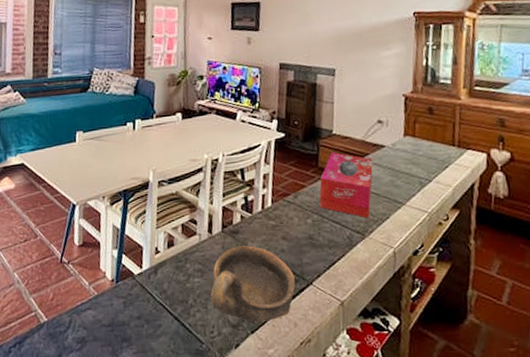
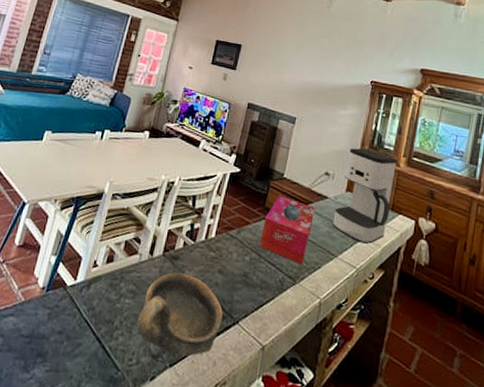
coffee maker: none [394,87,457,186] -> present [333,148,397,244]

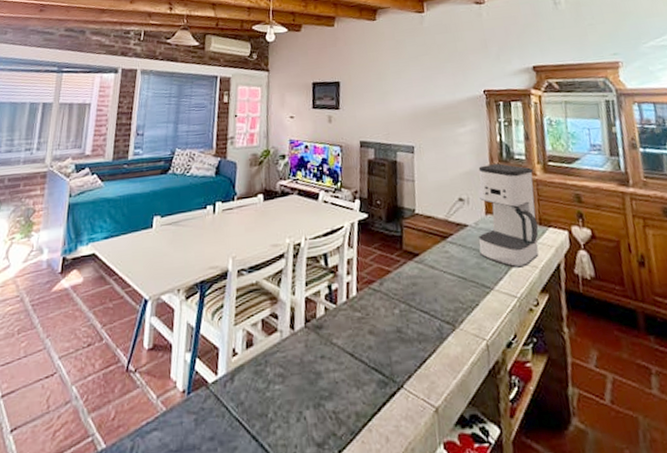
oil lamp: present [137,272,223,356] -> none [293,342,385,438]
tissue box: present [259,195,315,265] -> none [405,233,459,306]

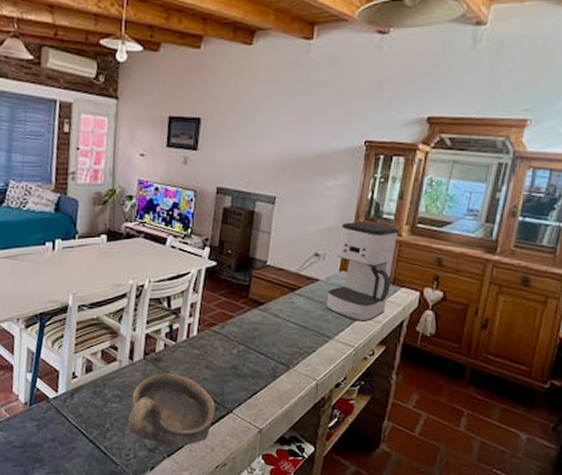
oil lamp: none [293,342,385,438] -> present [128,373,215,446]

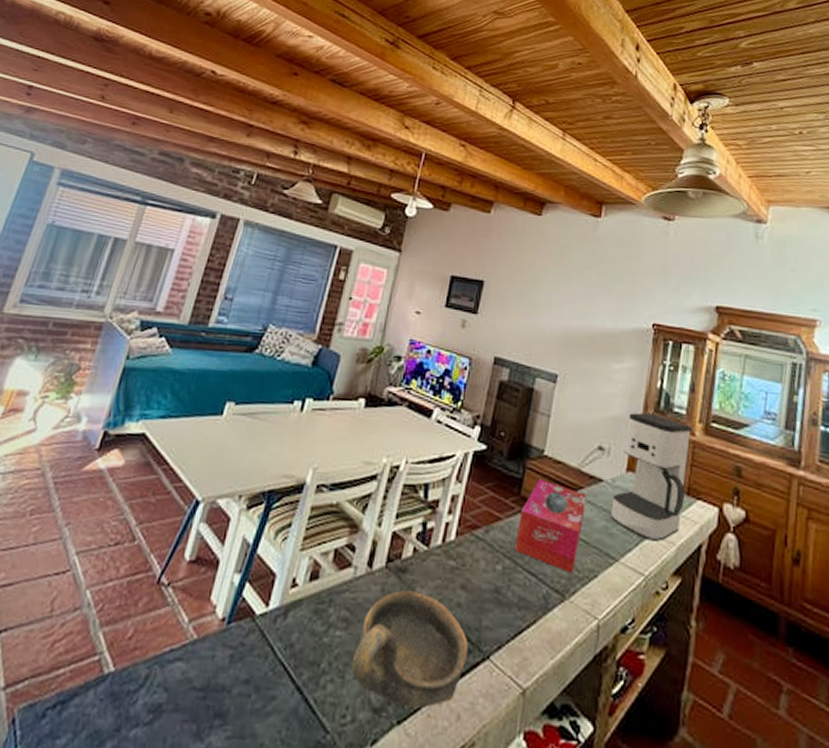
tissue box: none [247,284,306,351] -> present [515,479,587,574]

